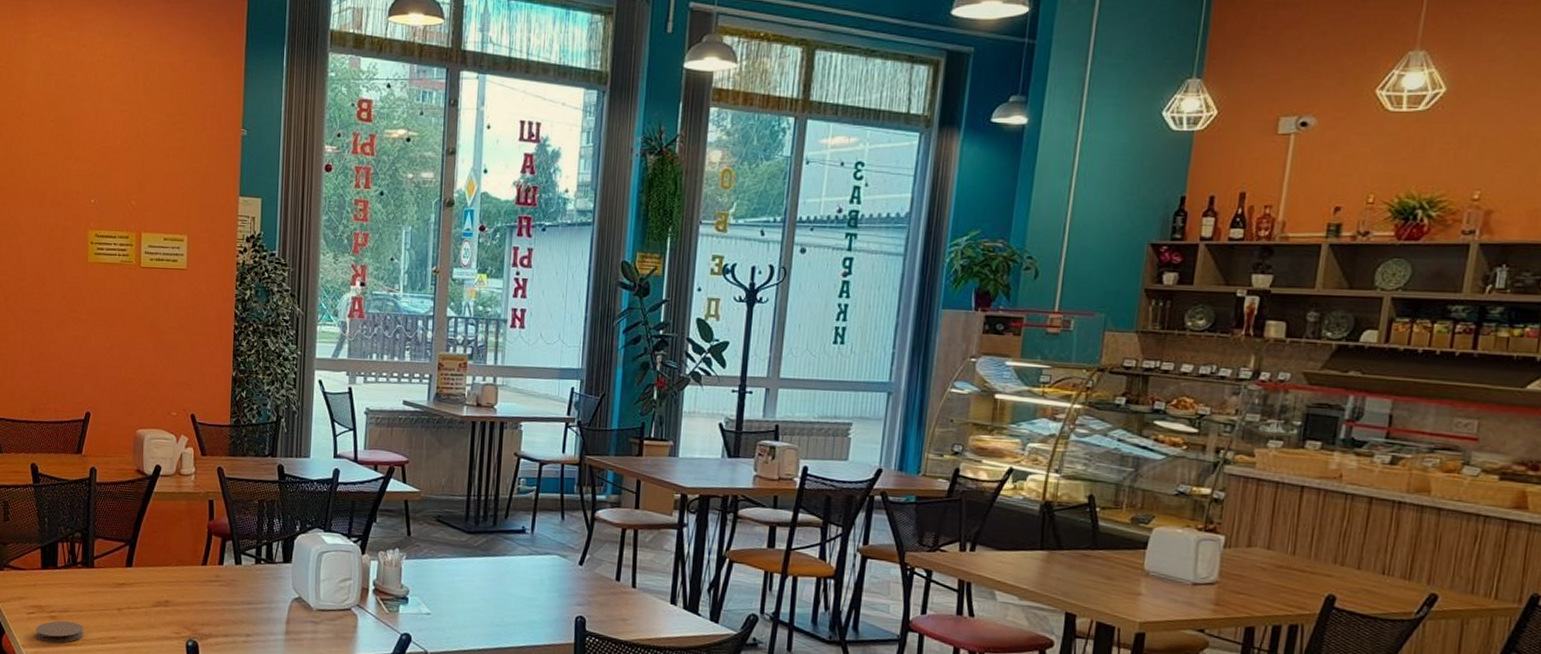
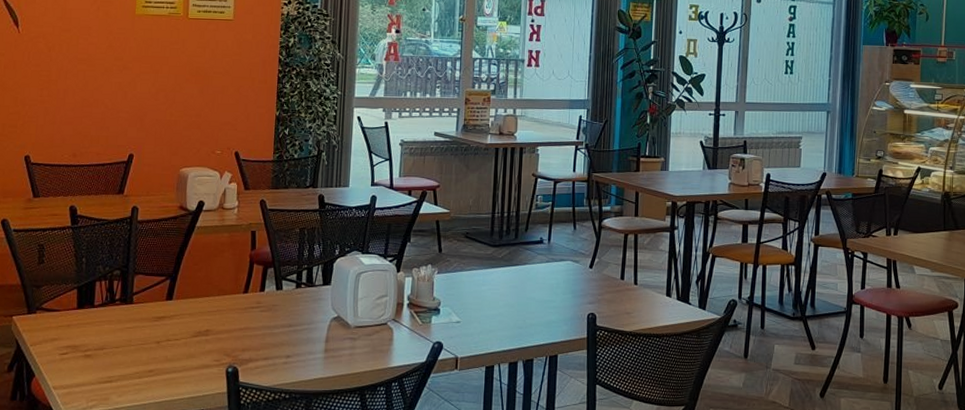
coaster: present [35,620,83,643] -> none [68,358,120,381]

